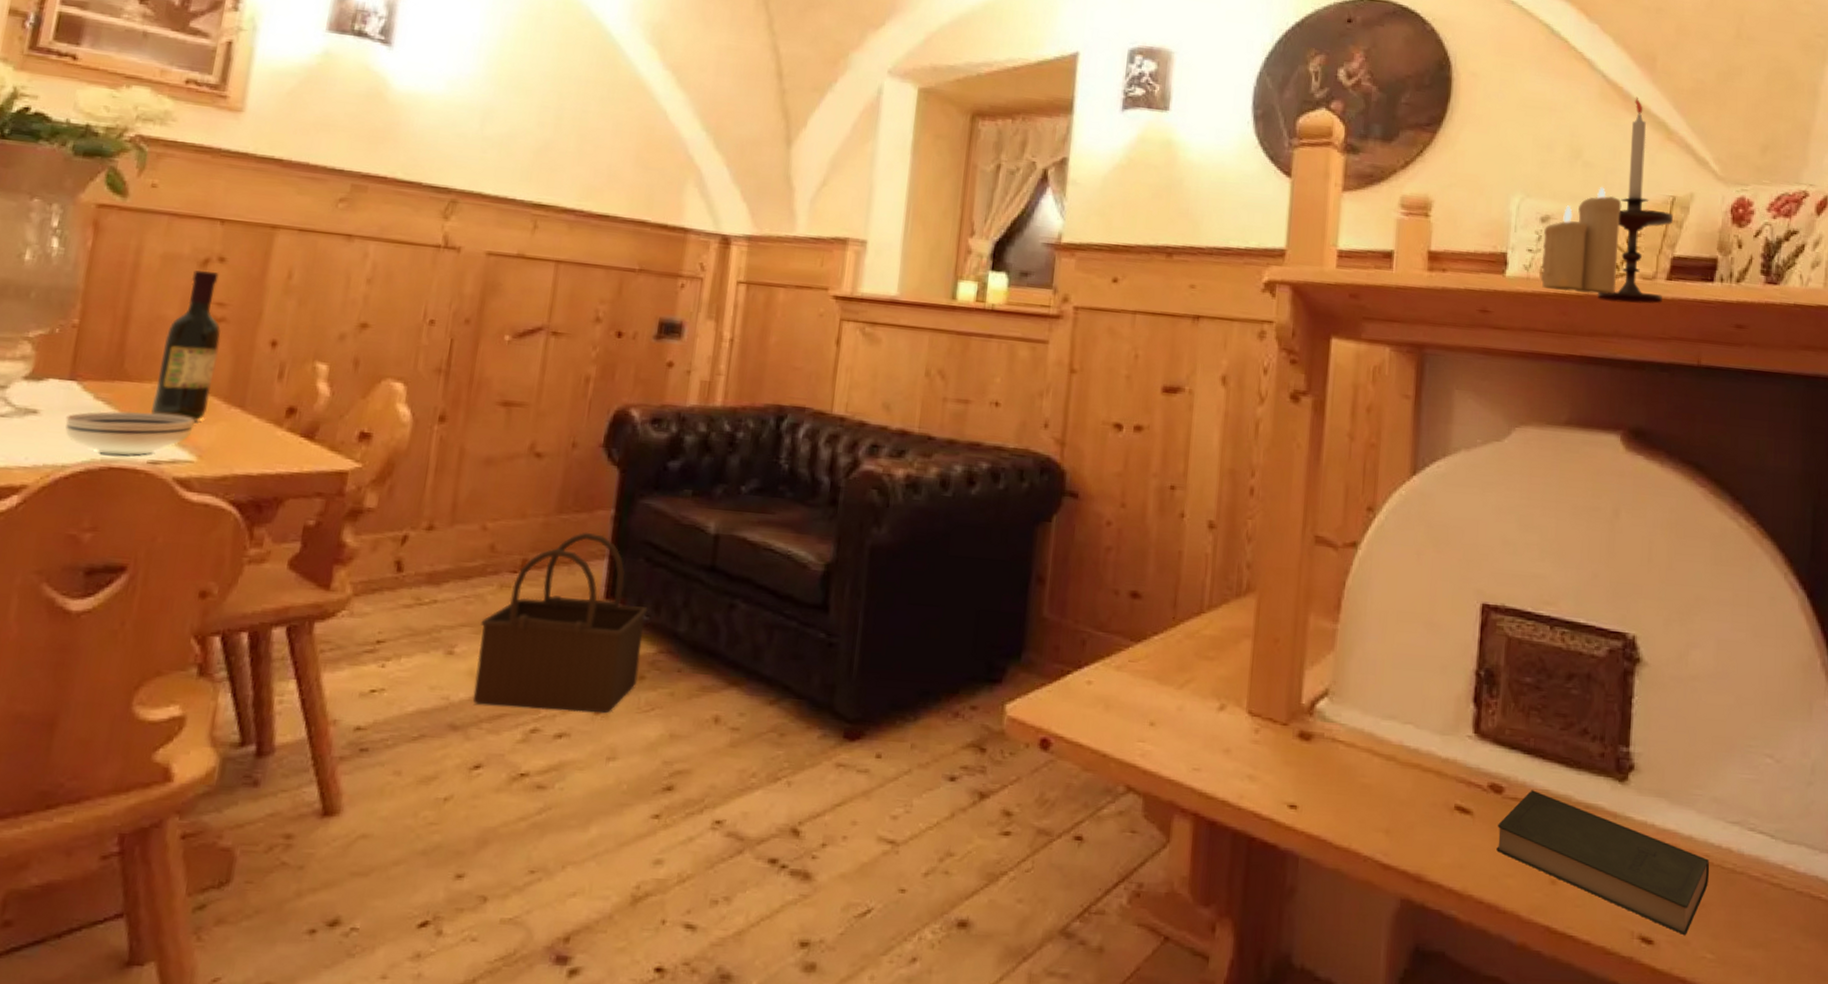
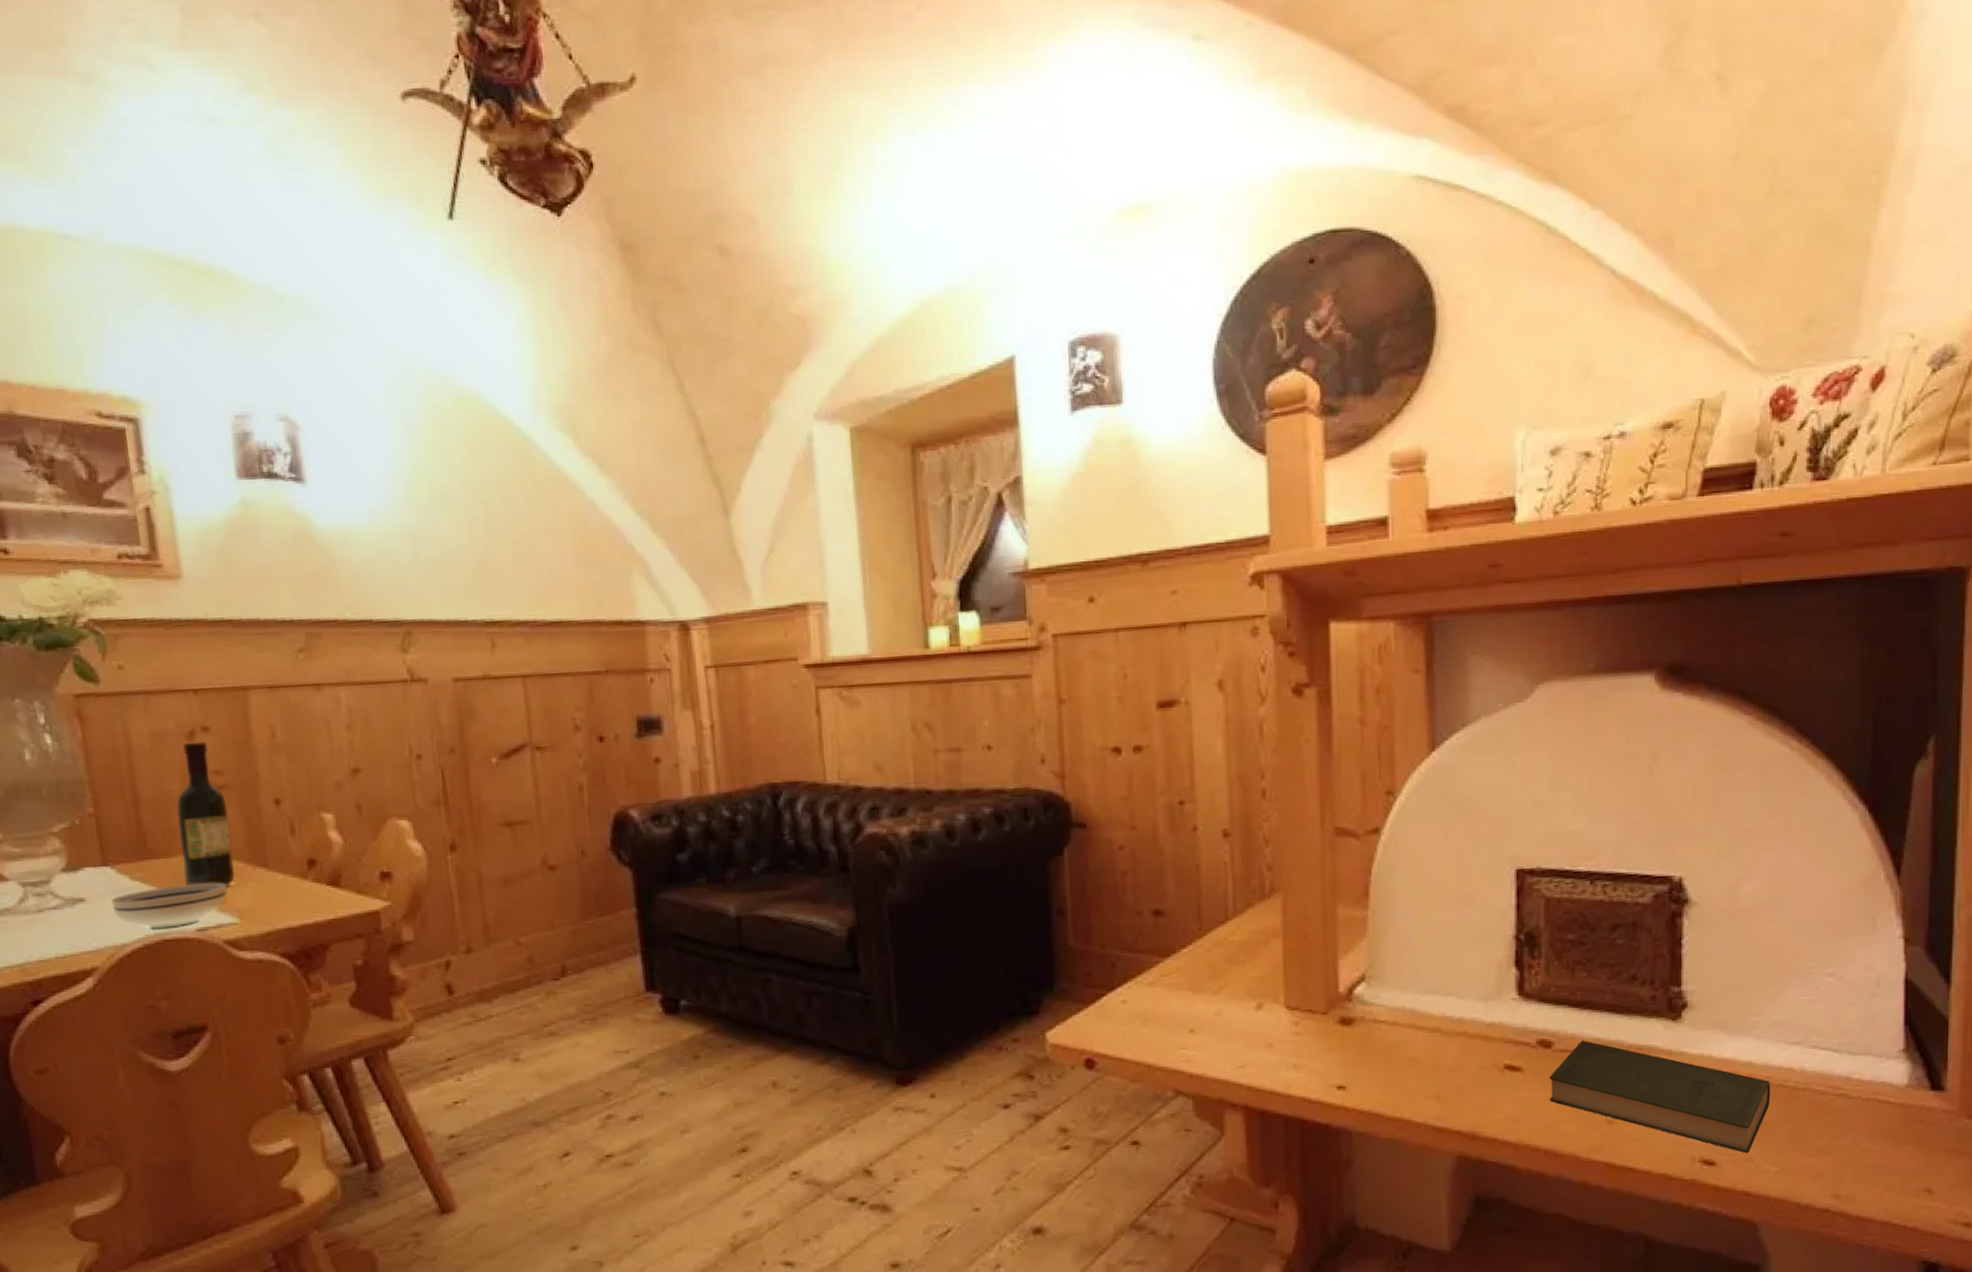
basket: present [472,532,648,713] -> none [537,932,693,1100]
candle: present [1540,186,1622,294] -> none [1554,402,1642,529]
candlestick: present [1597,97,1673,304] -> none [1619,289,1702,532]

